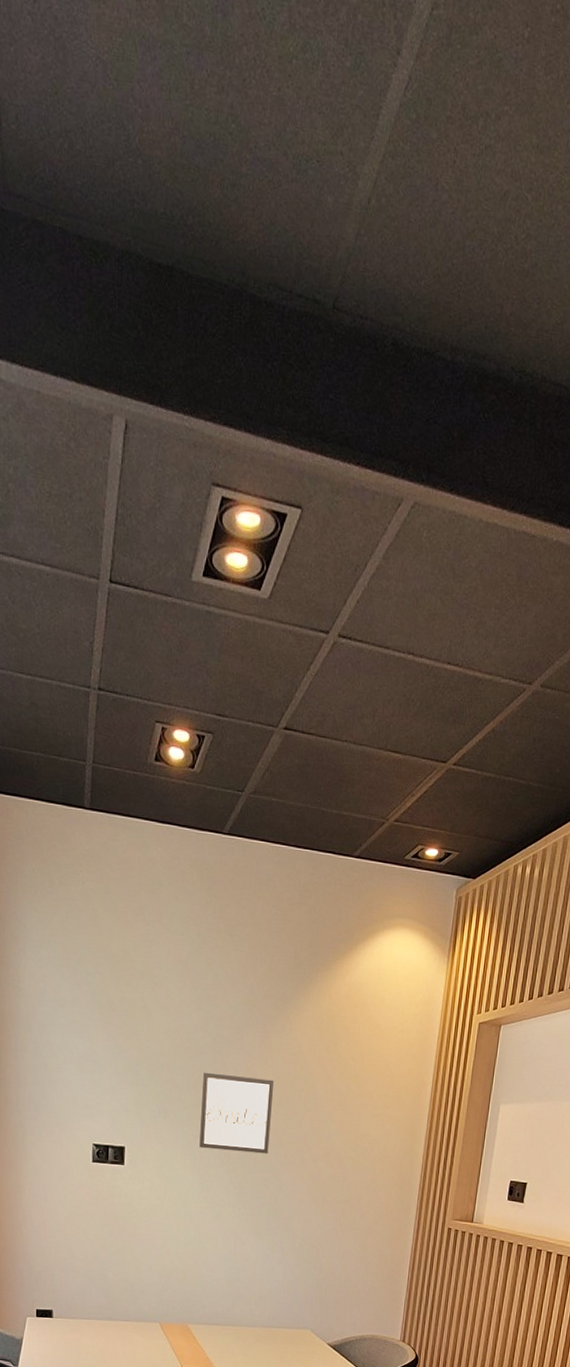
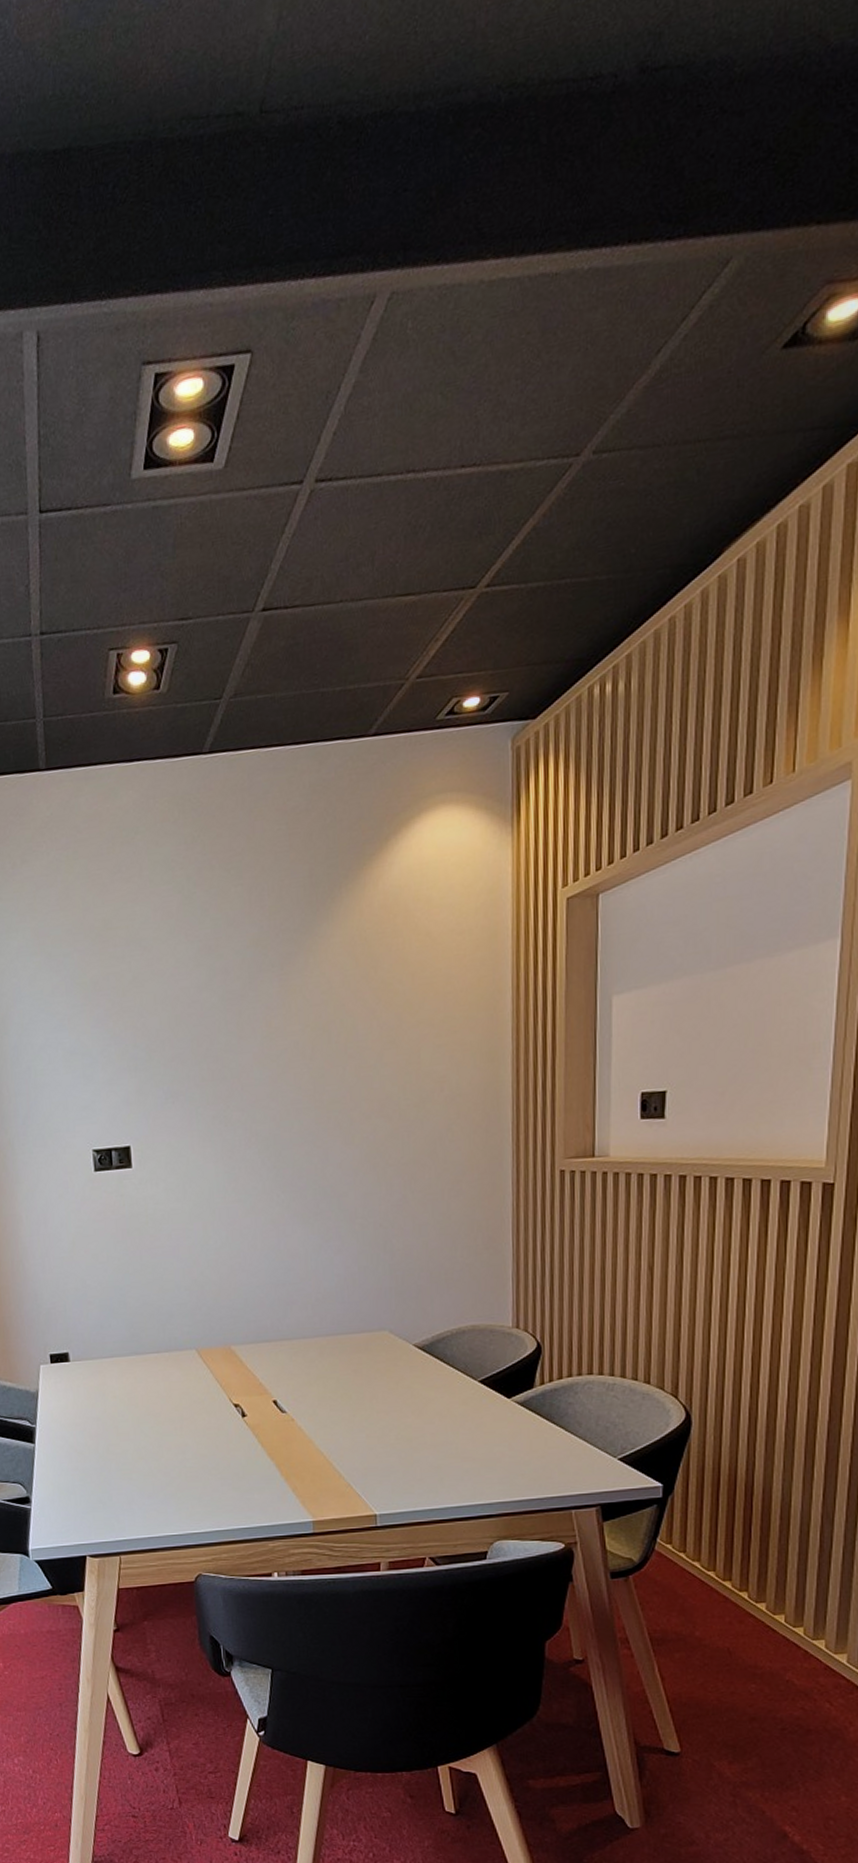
wall art: present [199,1072,275,1154] -> none [214,1030,306,1130]

